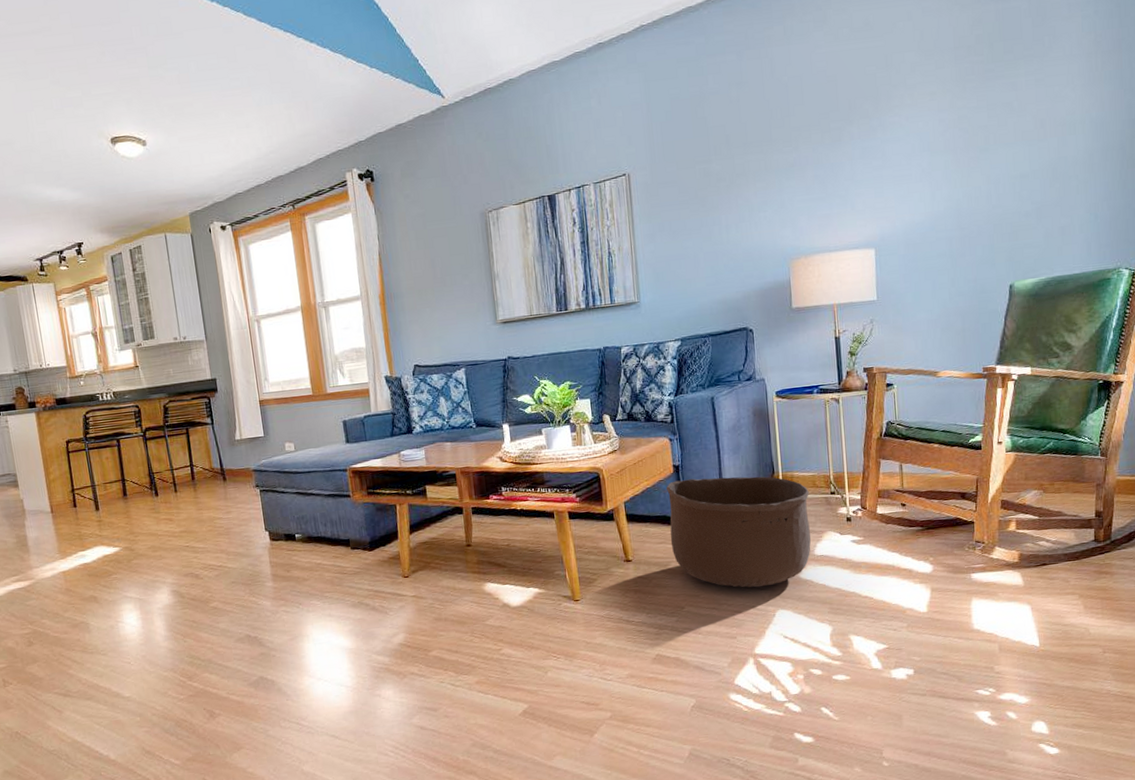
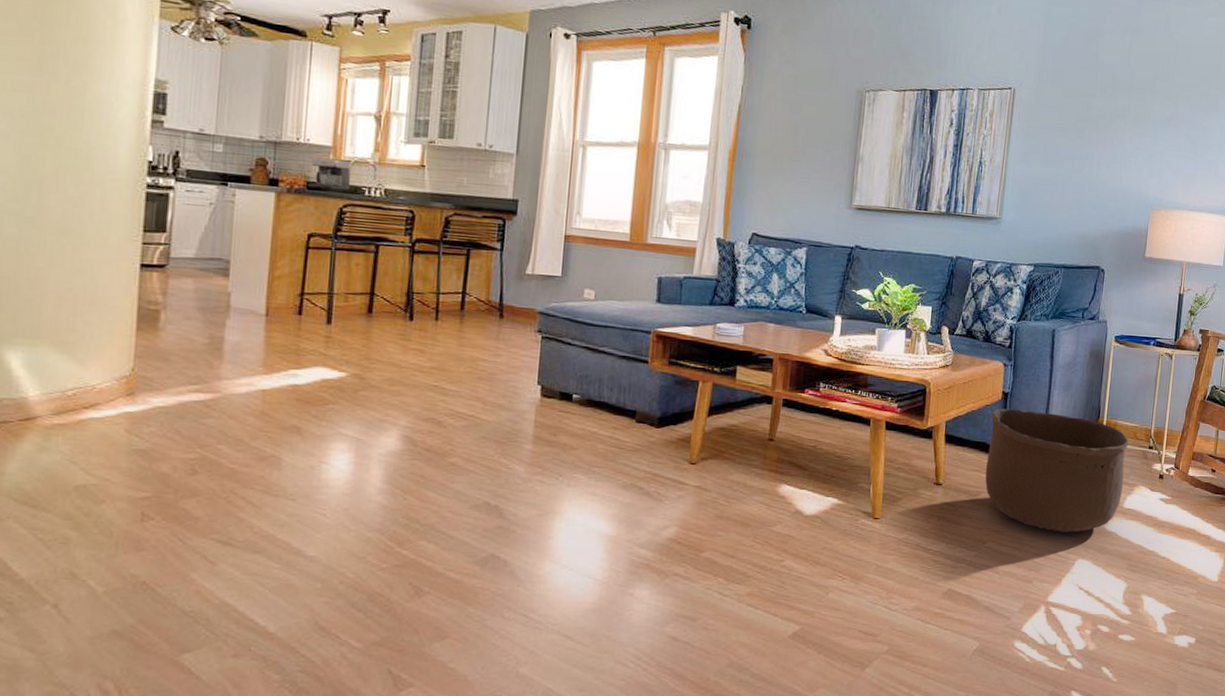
coffee maker: none [55,375,88,404] -> present [308,158,351,191]

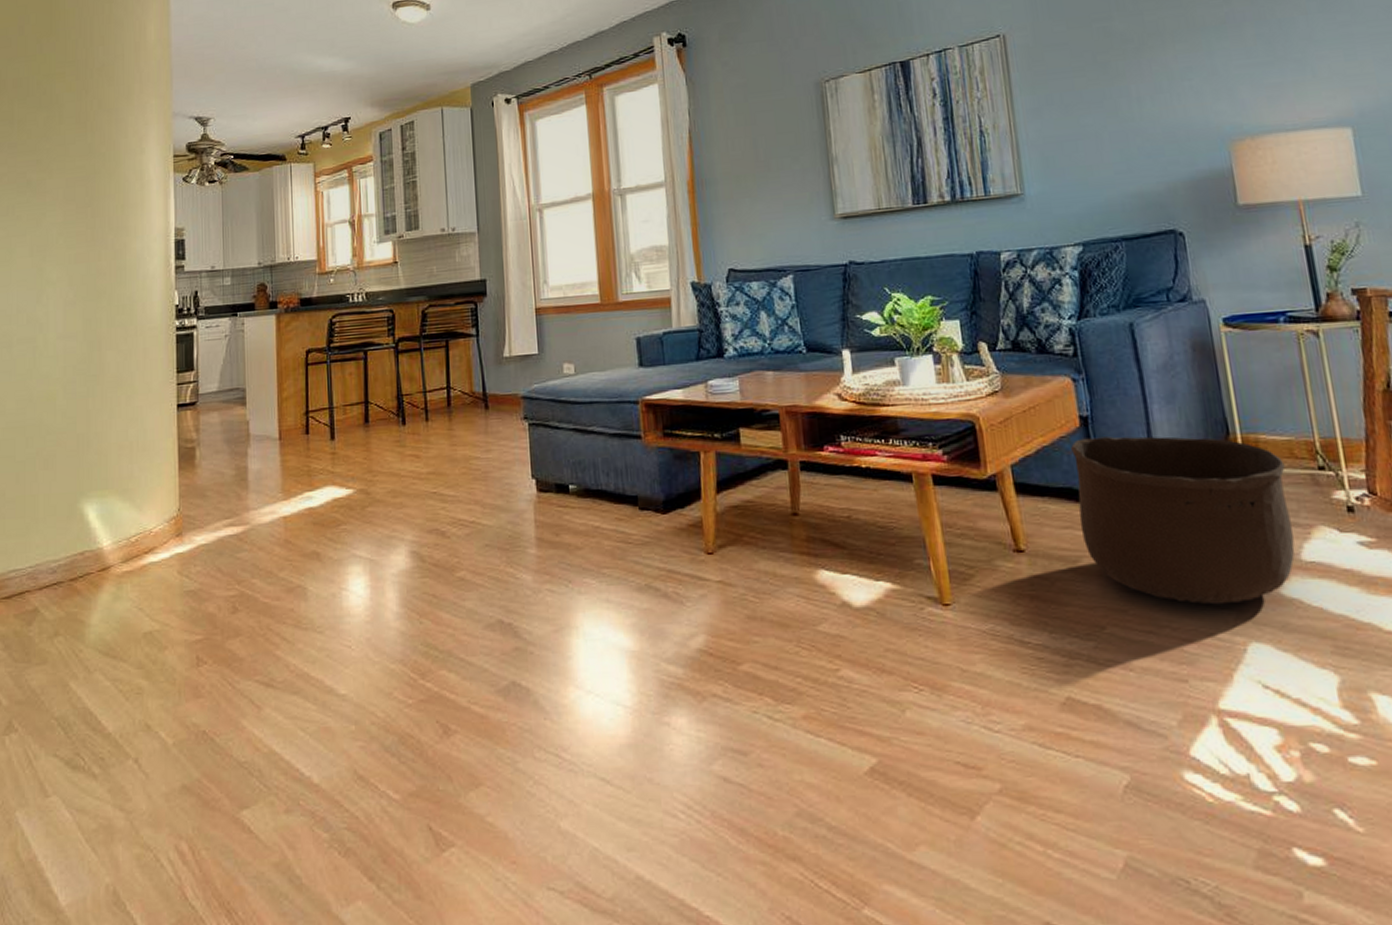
coffee maker: present [308,158,351,191] -> none [301,270,337,305]

